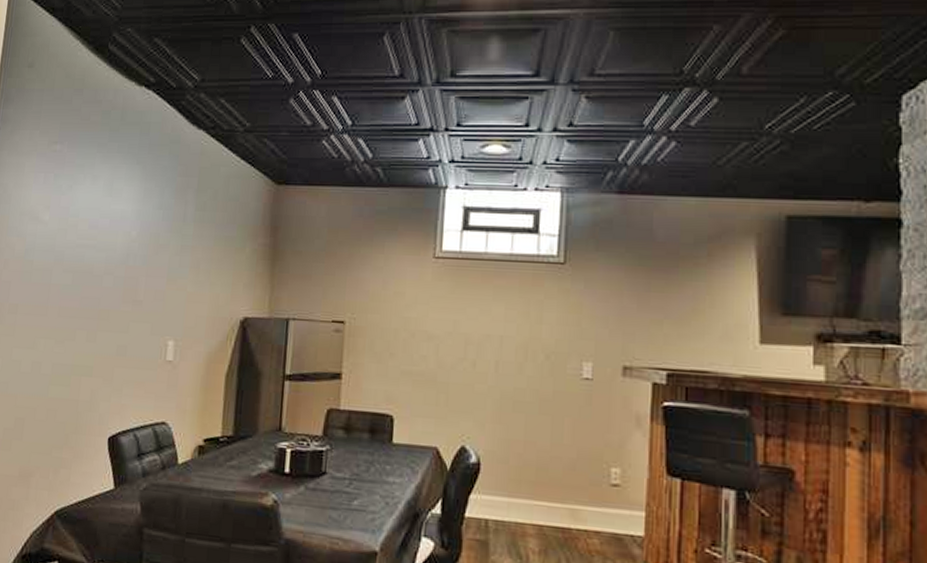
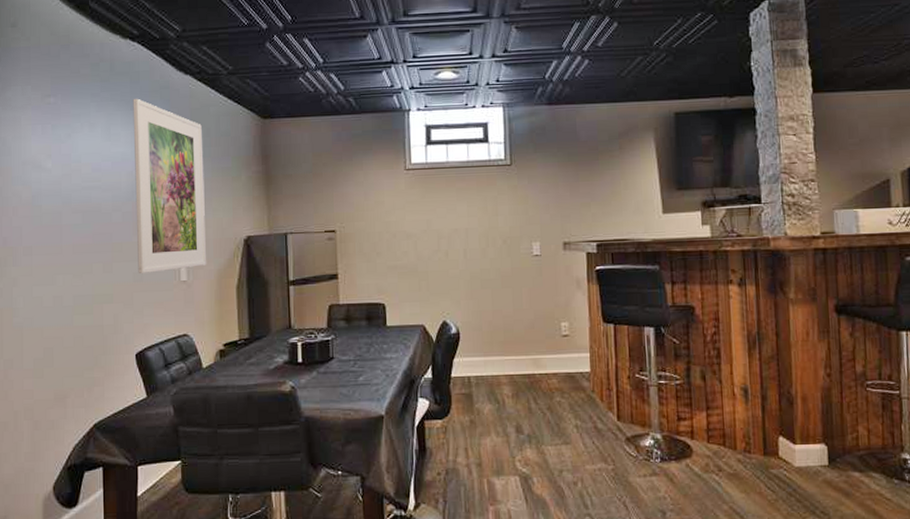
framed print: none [122,151,209,348] -> present [133,98,206,273]

